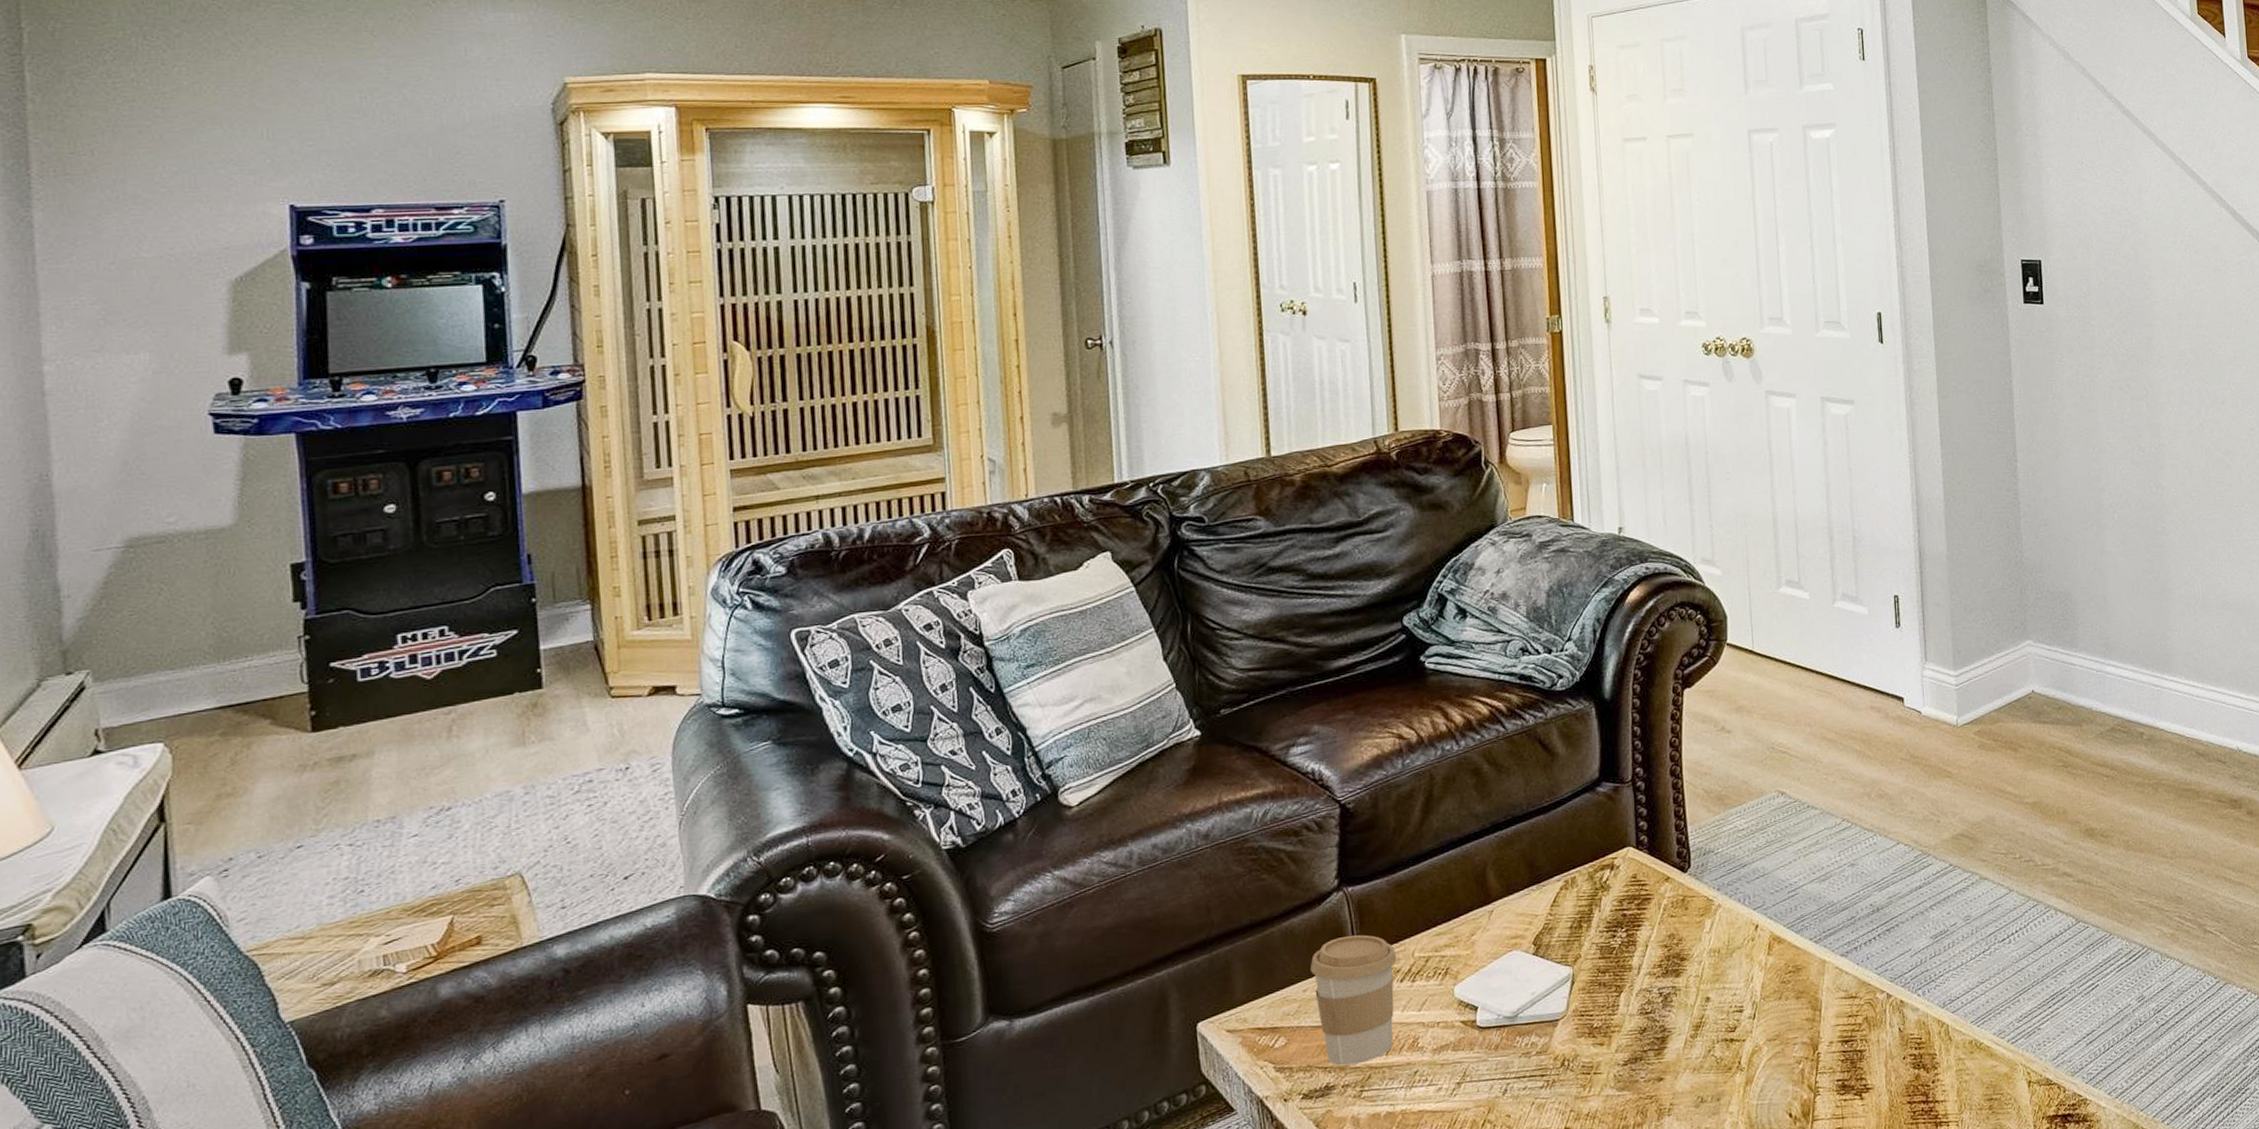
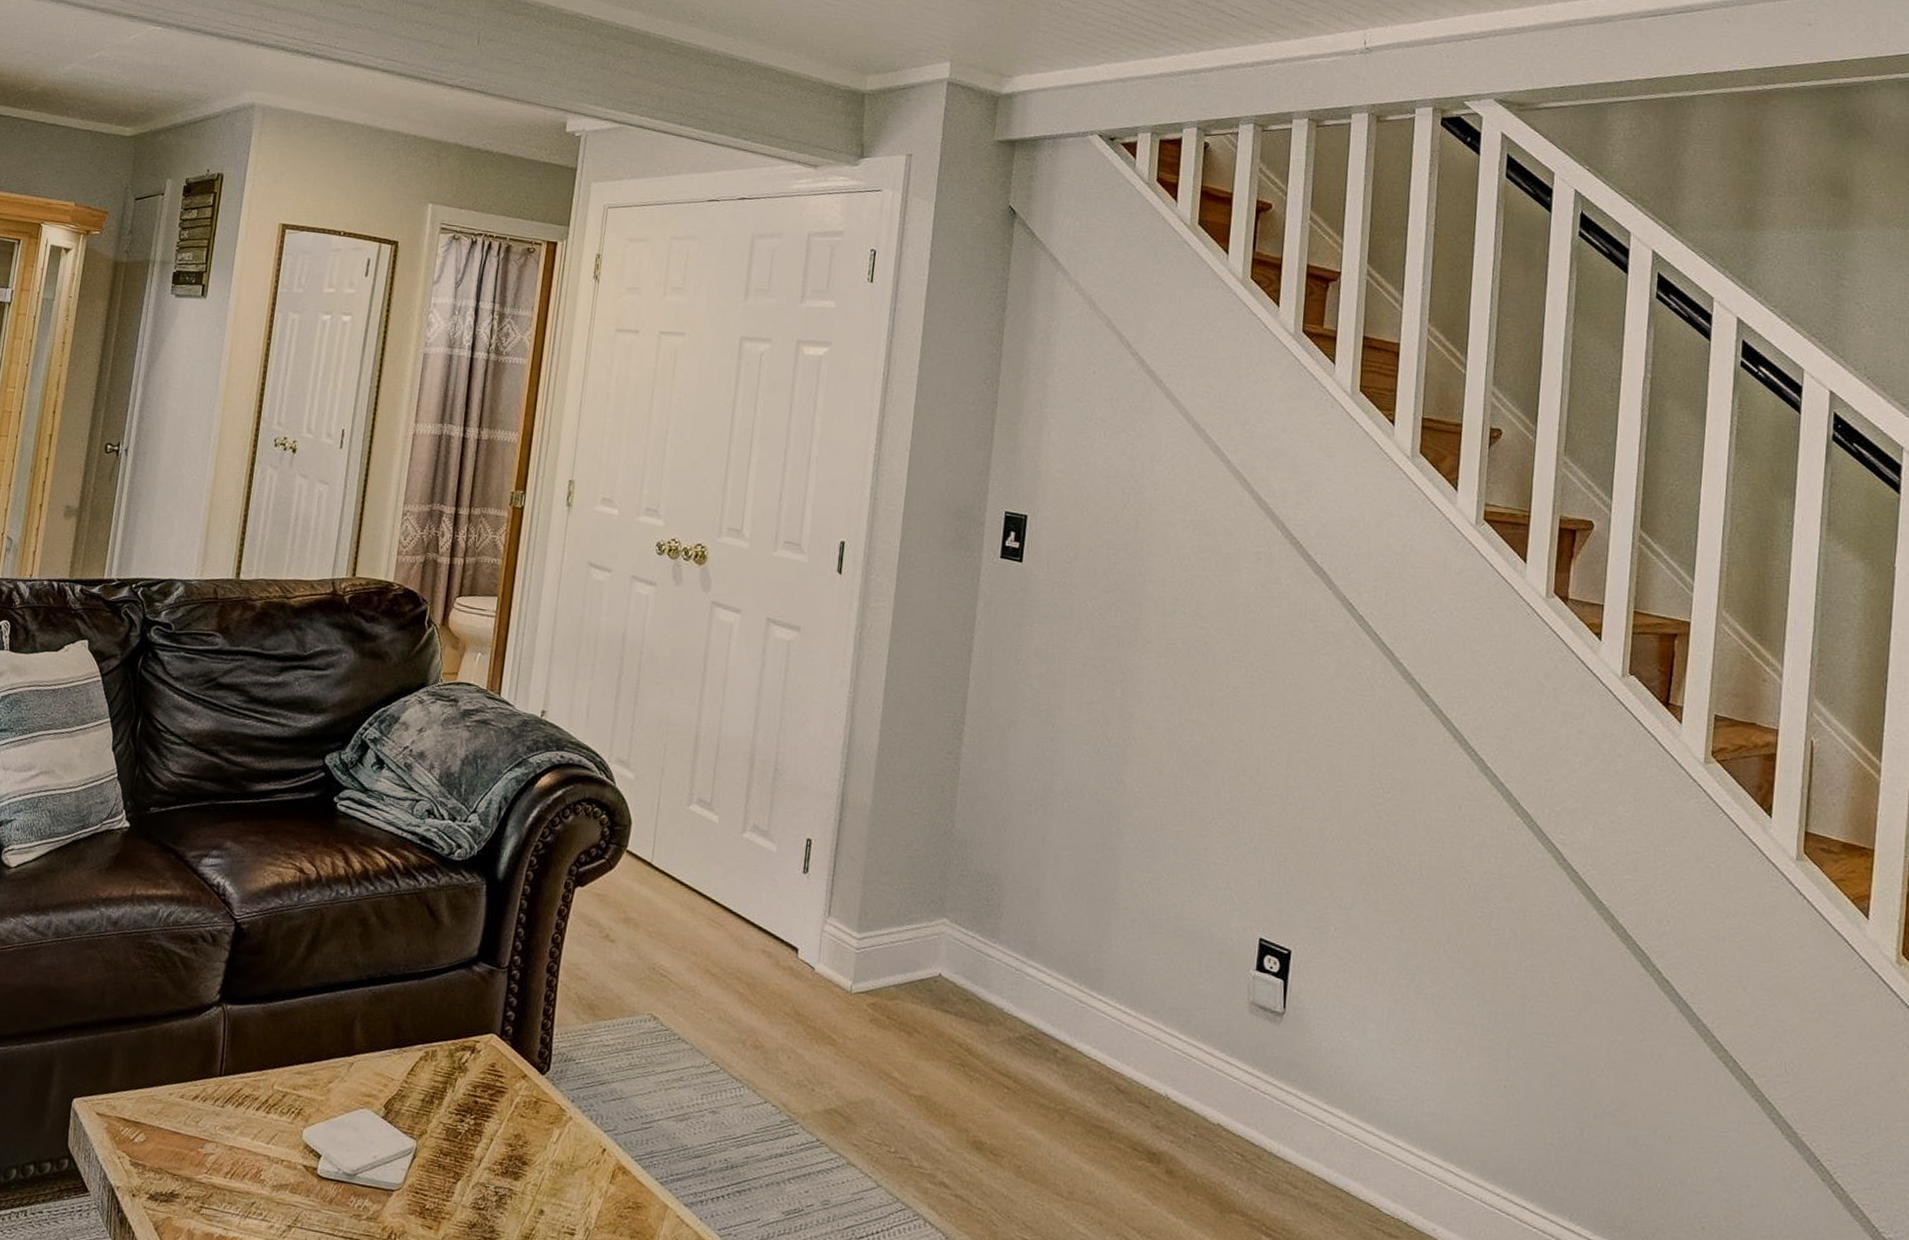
coffee cup: present [1310,934,1397,1066] -> none [177,1051,258,1180]

